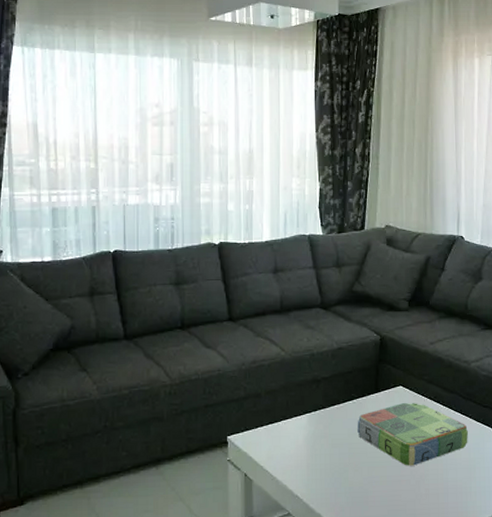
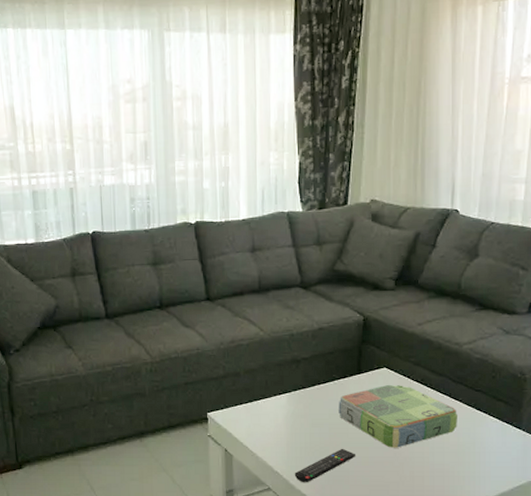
remote control: none [314,468,375,506] -> present [294,448,356,483]

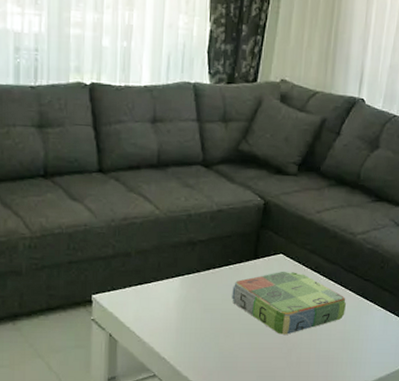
remote control: present [294,448,356,483] -> none [182,334,246,370]

